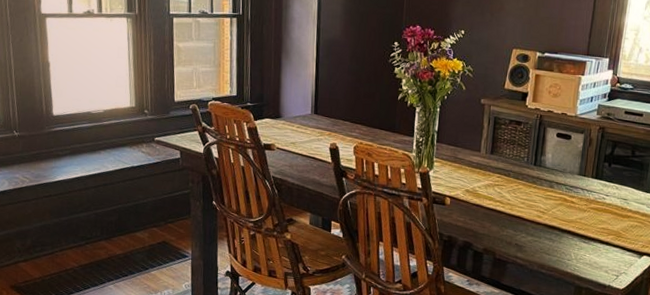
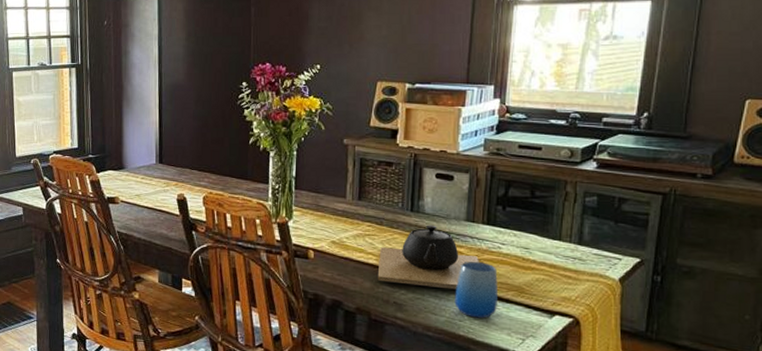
teapot: none [503,177,587,234] -> present [377,225,479,290]
cup: none [565,209,601,258] -> present [454,261,499,319]

